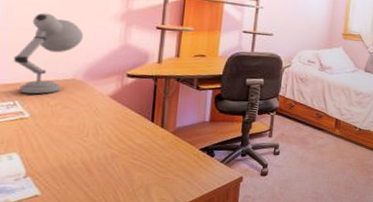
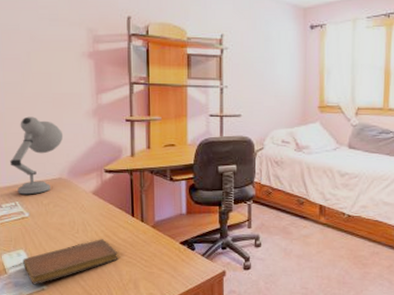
notebook: none [14,143,132,191] -> present [23,239,118,285]

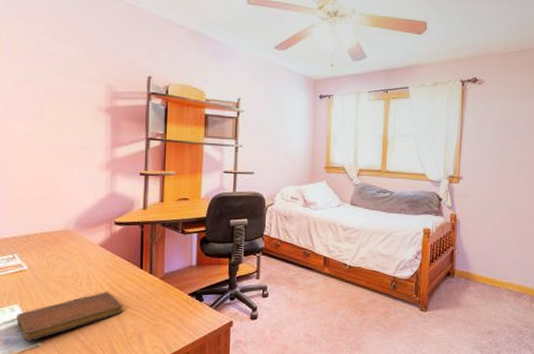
desk lamp: present [10,116,64,195] -> none [11,167,73,247]

